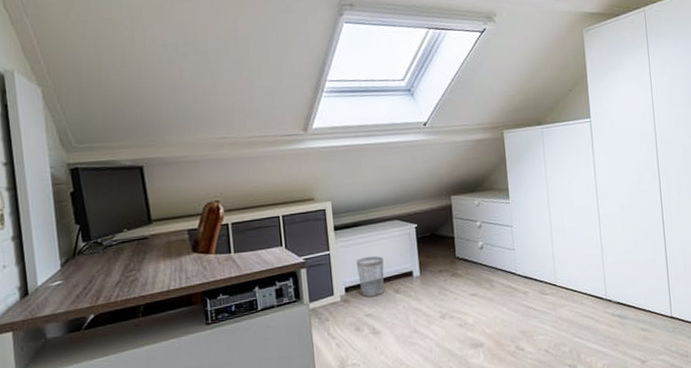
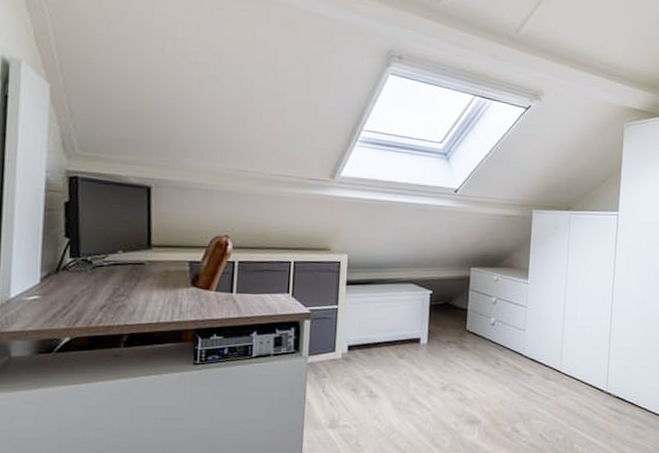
wastebasket: present [356,255,385,297] -> none [363,316,393,359]

